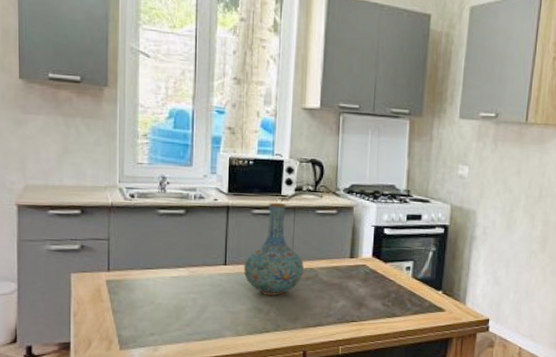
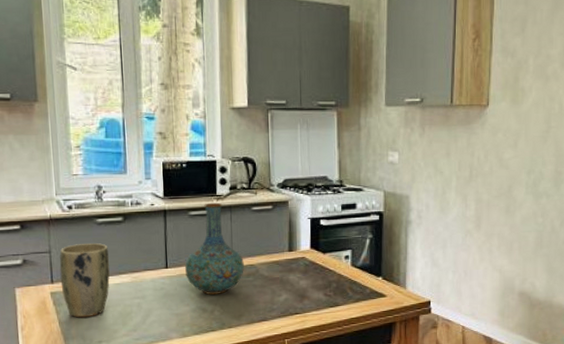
plant pot: none [117,233,168,309] -> present [59,243,110,318]

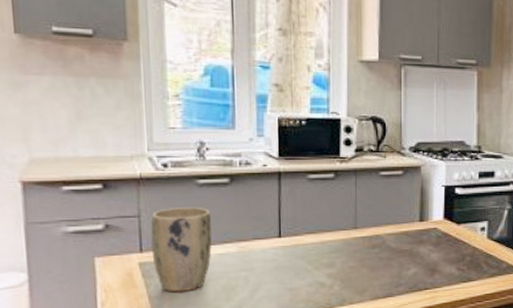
vase: present [184,202,244,295] -> none [300,165,369,267]

